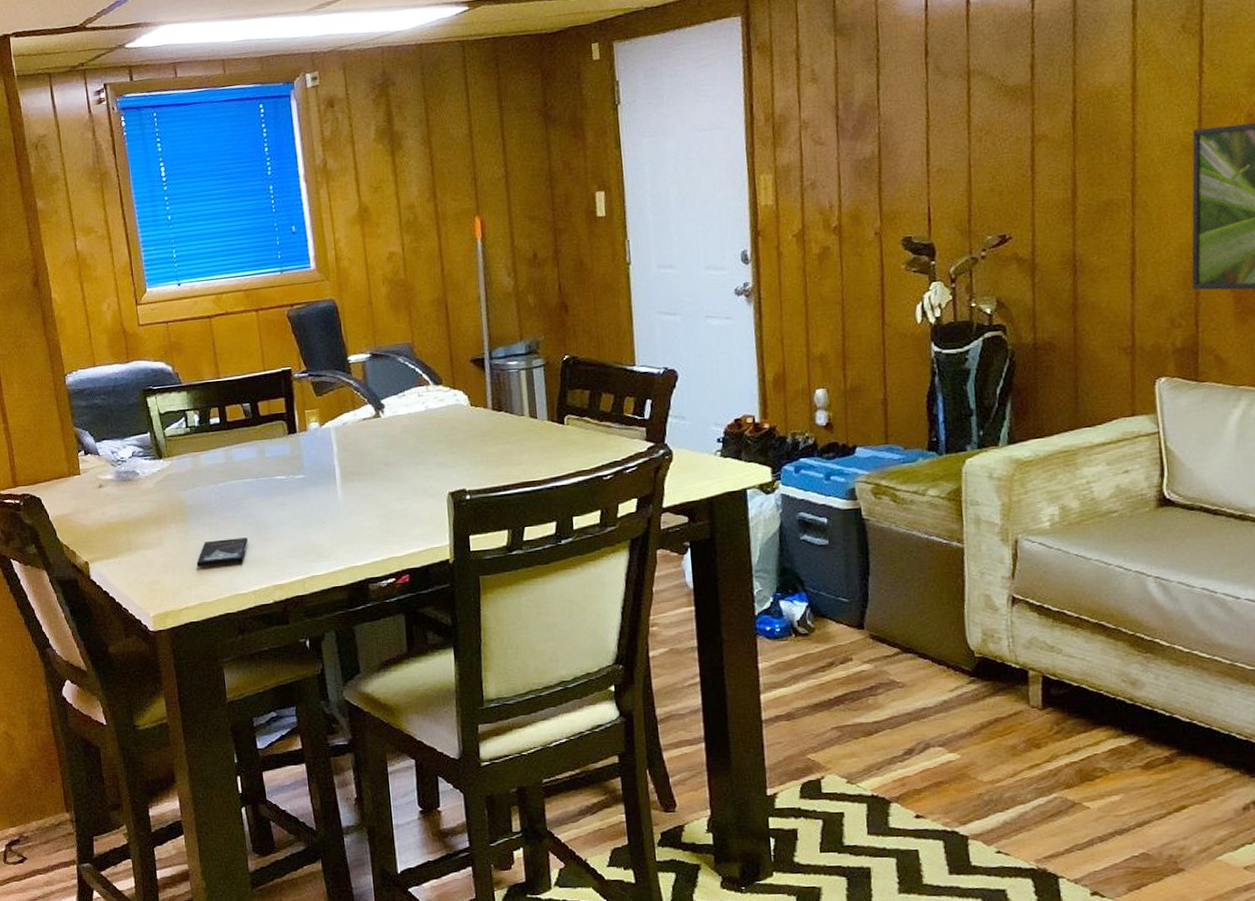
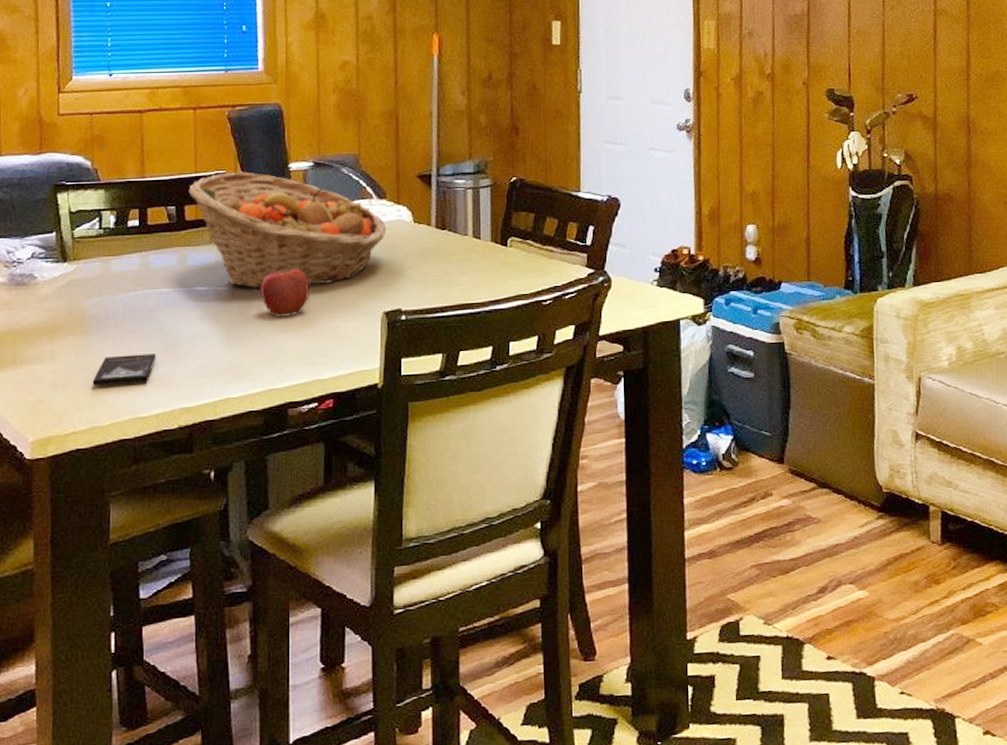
fruit basket: none [259,367,445,476] -> present [188,172,387,289]
apple: none [333,455,378,501] -> present [261,268,309,317]

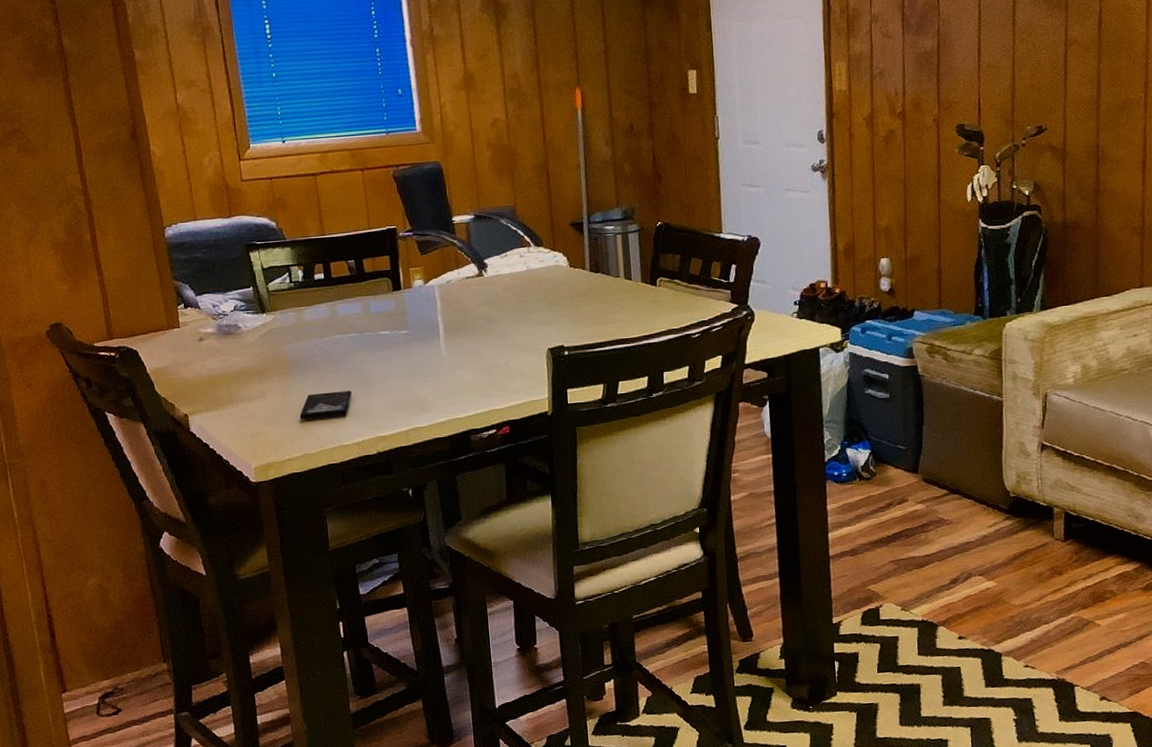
fruit basket: present [188,172,387,289] -> none [364,226,546,332]
apple: present [261,268,309,317] -> none [437,312,481,356]

